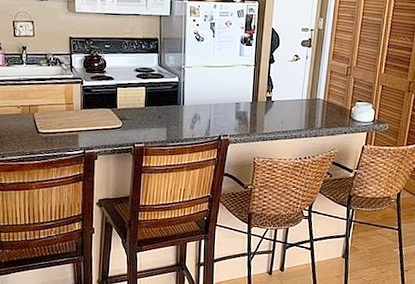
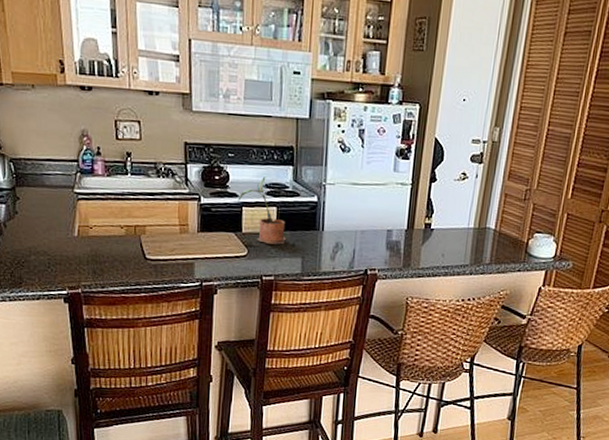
potted plant: none [113,62,154,118] -> present [237,176,287,245]

